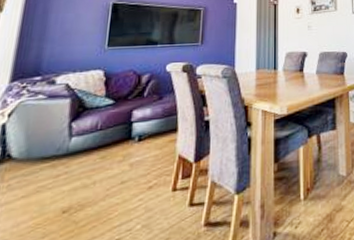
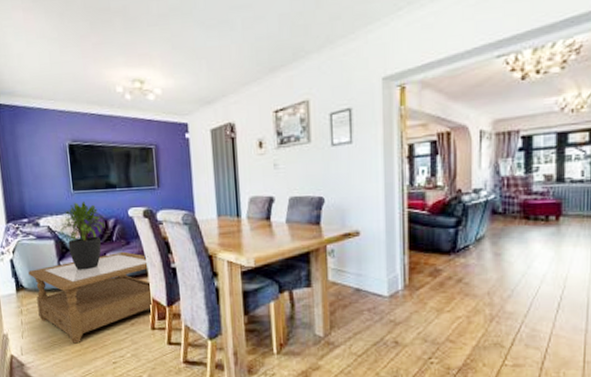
coffee table: none [23,107,181,223] -> present [28,251,154,344]
potted plant: none [80,58,139,131] -> present [59,202,105,270]

